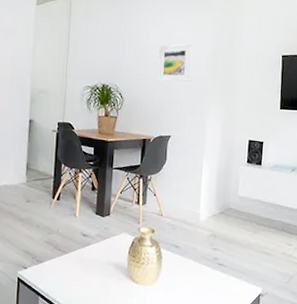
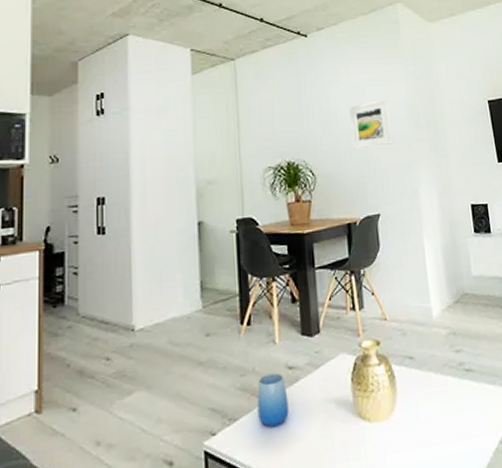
cup: none [57,236,80,273] -> present [257,373,289,428]

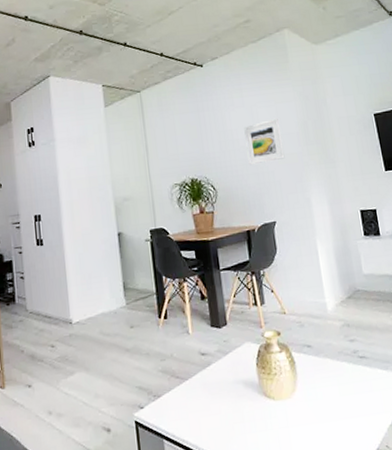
cup: present [257,373,289,428] -> none [176,358,204,403]

